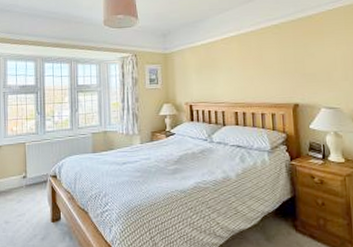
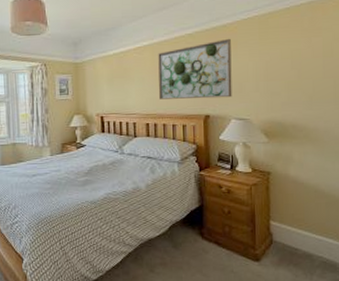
wall art: none [245,28,321,89] -> present [158,38,232,100]

